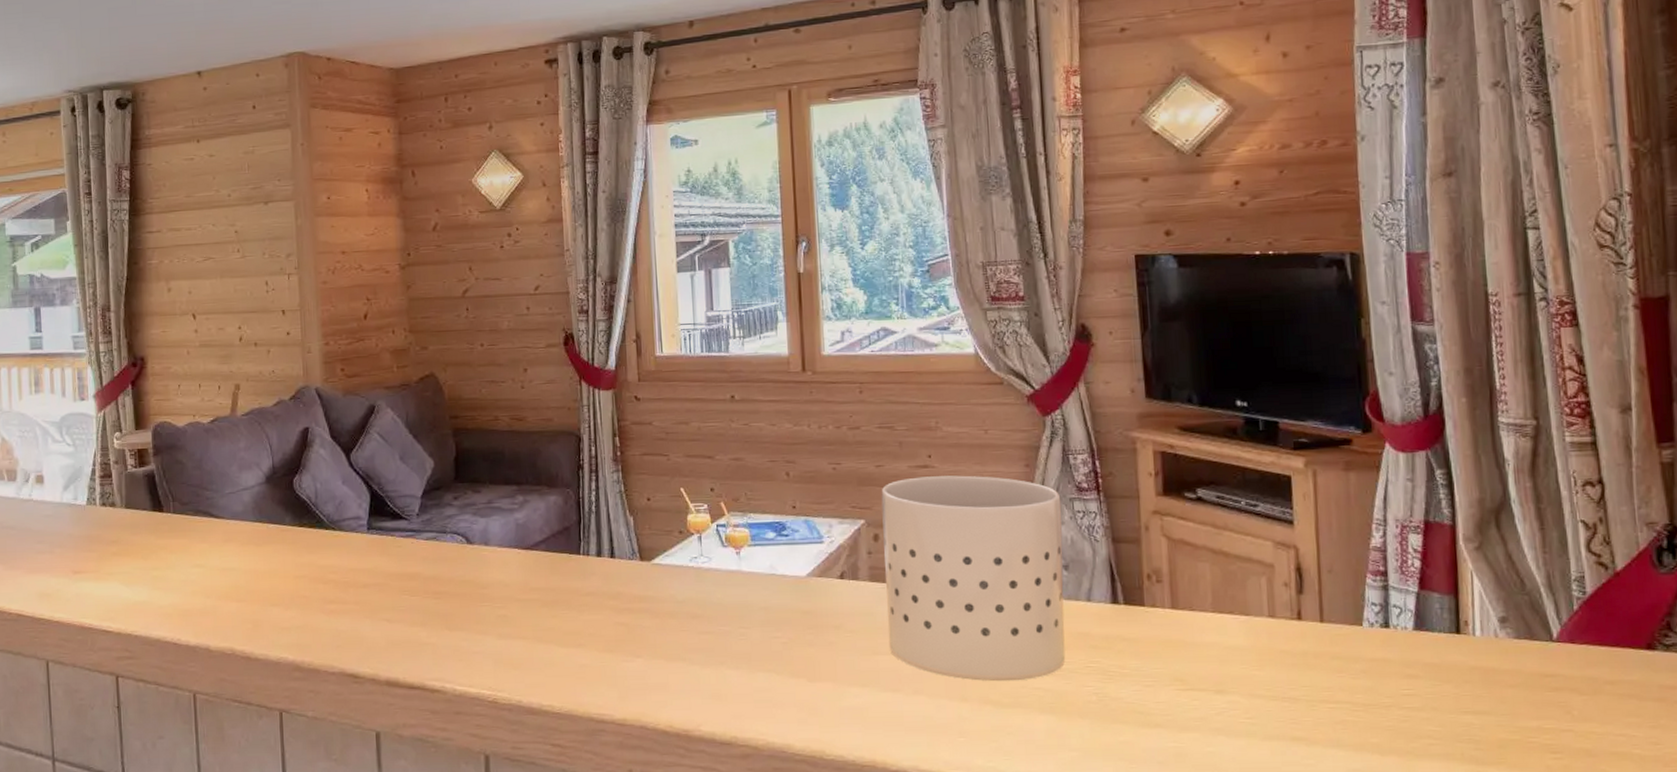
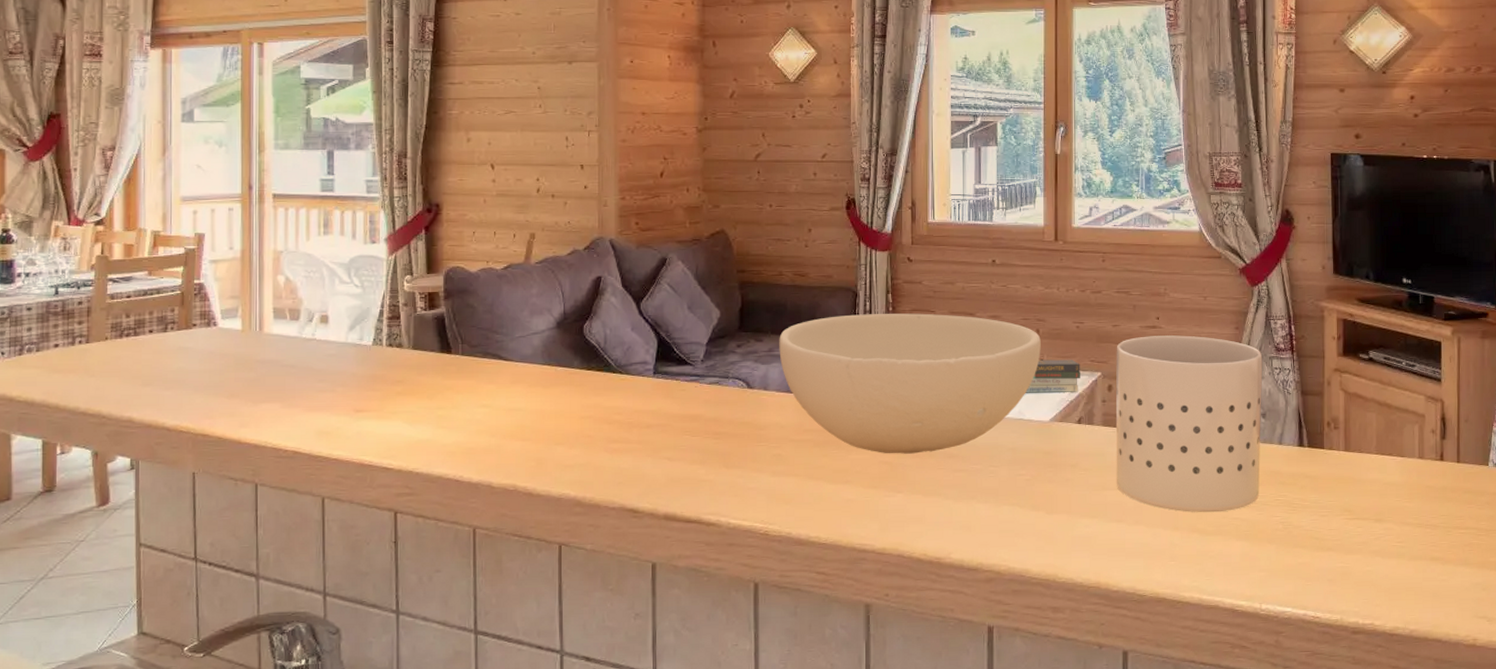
bowl: none [498,457,792,615] -> present [779,313,1041,454]
books: none [776,505,840,545] -> present [1025,359,1080,393]

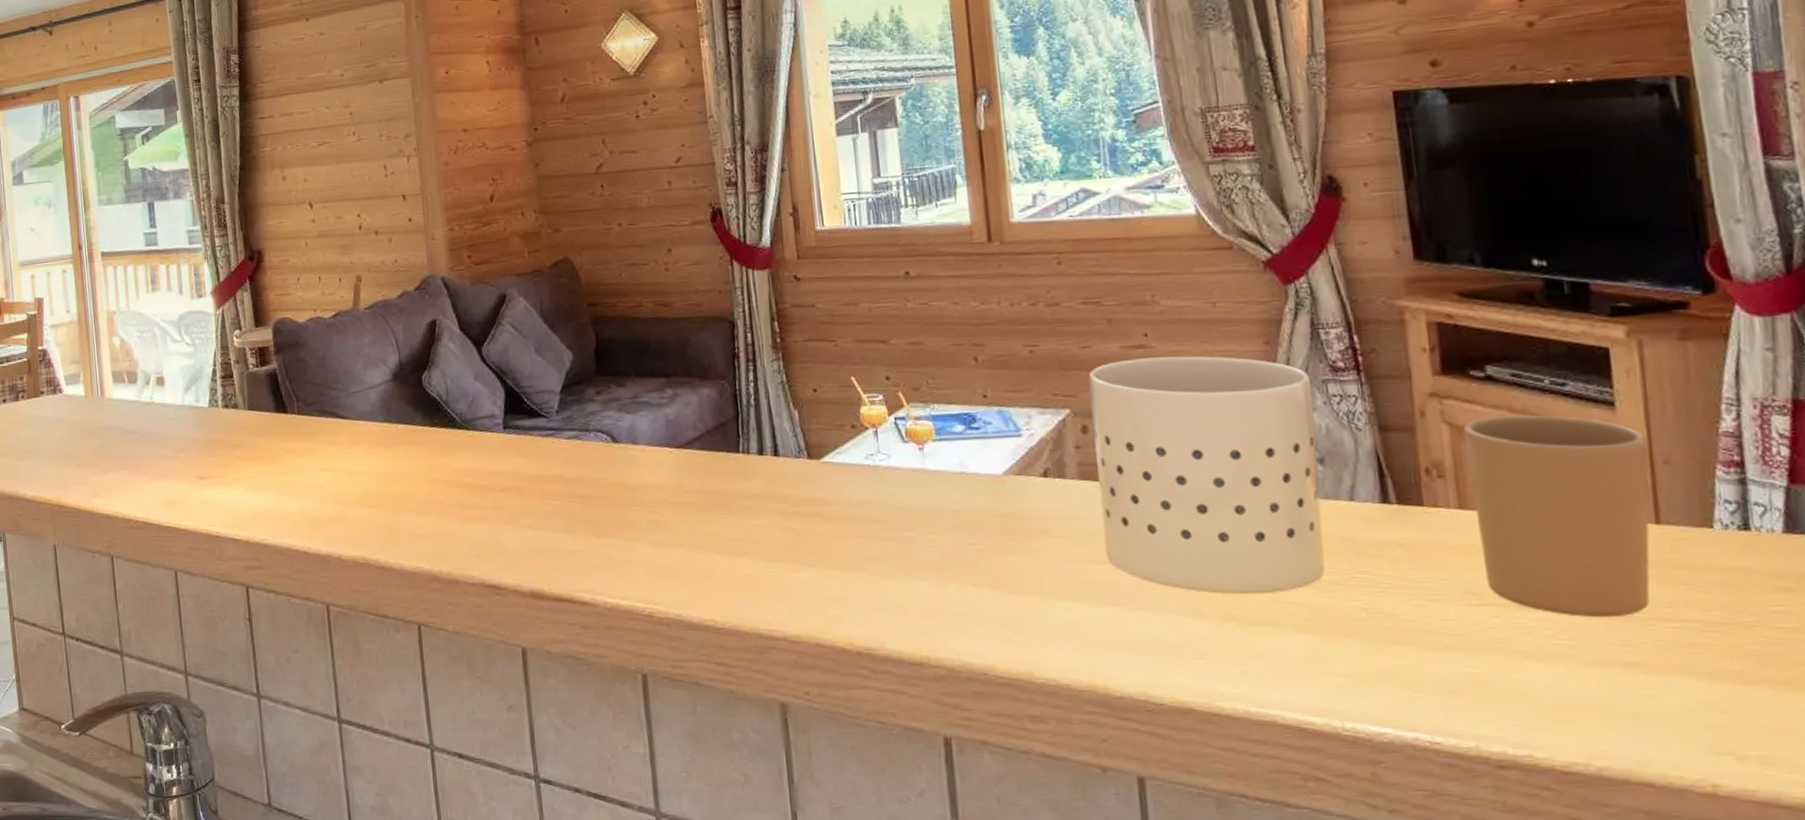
bowl: present [779,313,1041,454] -> none [644,343,983,519]
books: present [1025,359,1080,393] -> none [966,393,1041,439]
mug: none [1353,386,1457,527] -> present [1463,415,1650,618]

